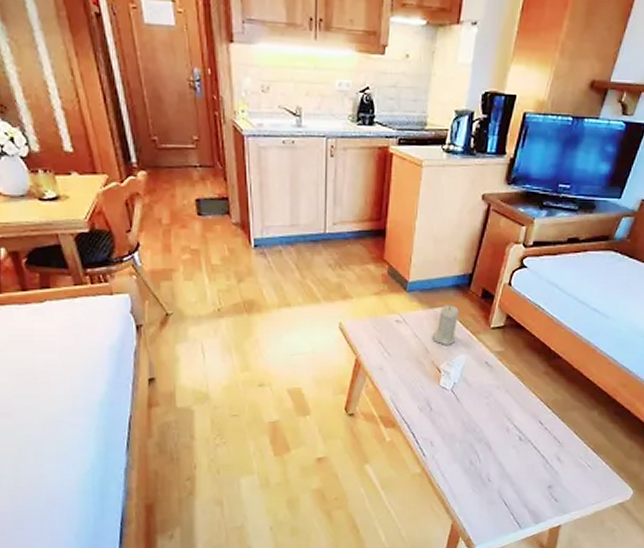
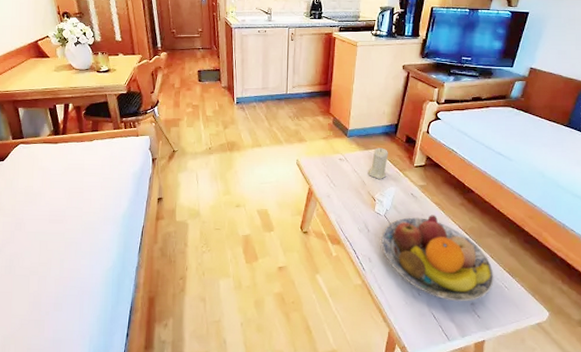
fruit bowl: none [446,387,577,486] -> present [381,215,494,302]

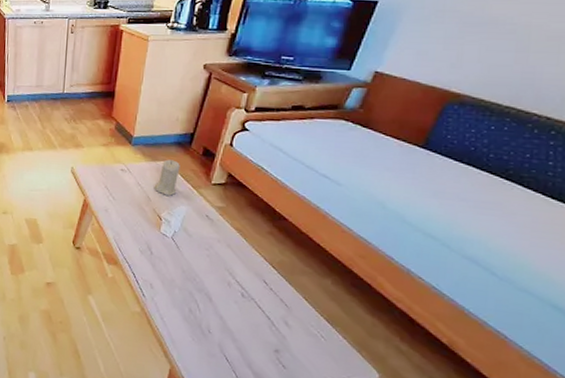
fruit bowl: present [381,215,494,302] -> none [166,242,308,348]

